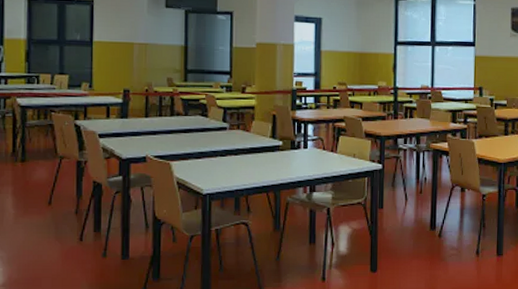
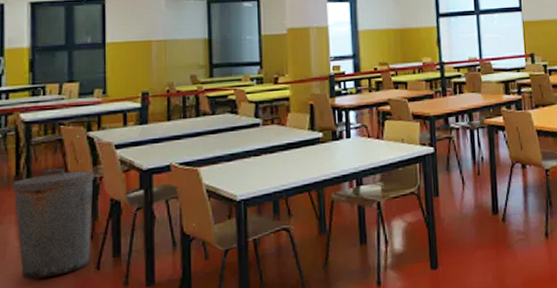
trash can: none [9,149,80,243] -> present [12,168,94,280]

